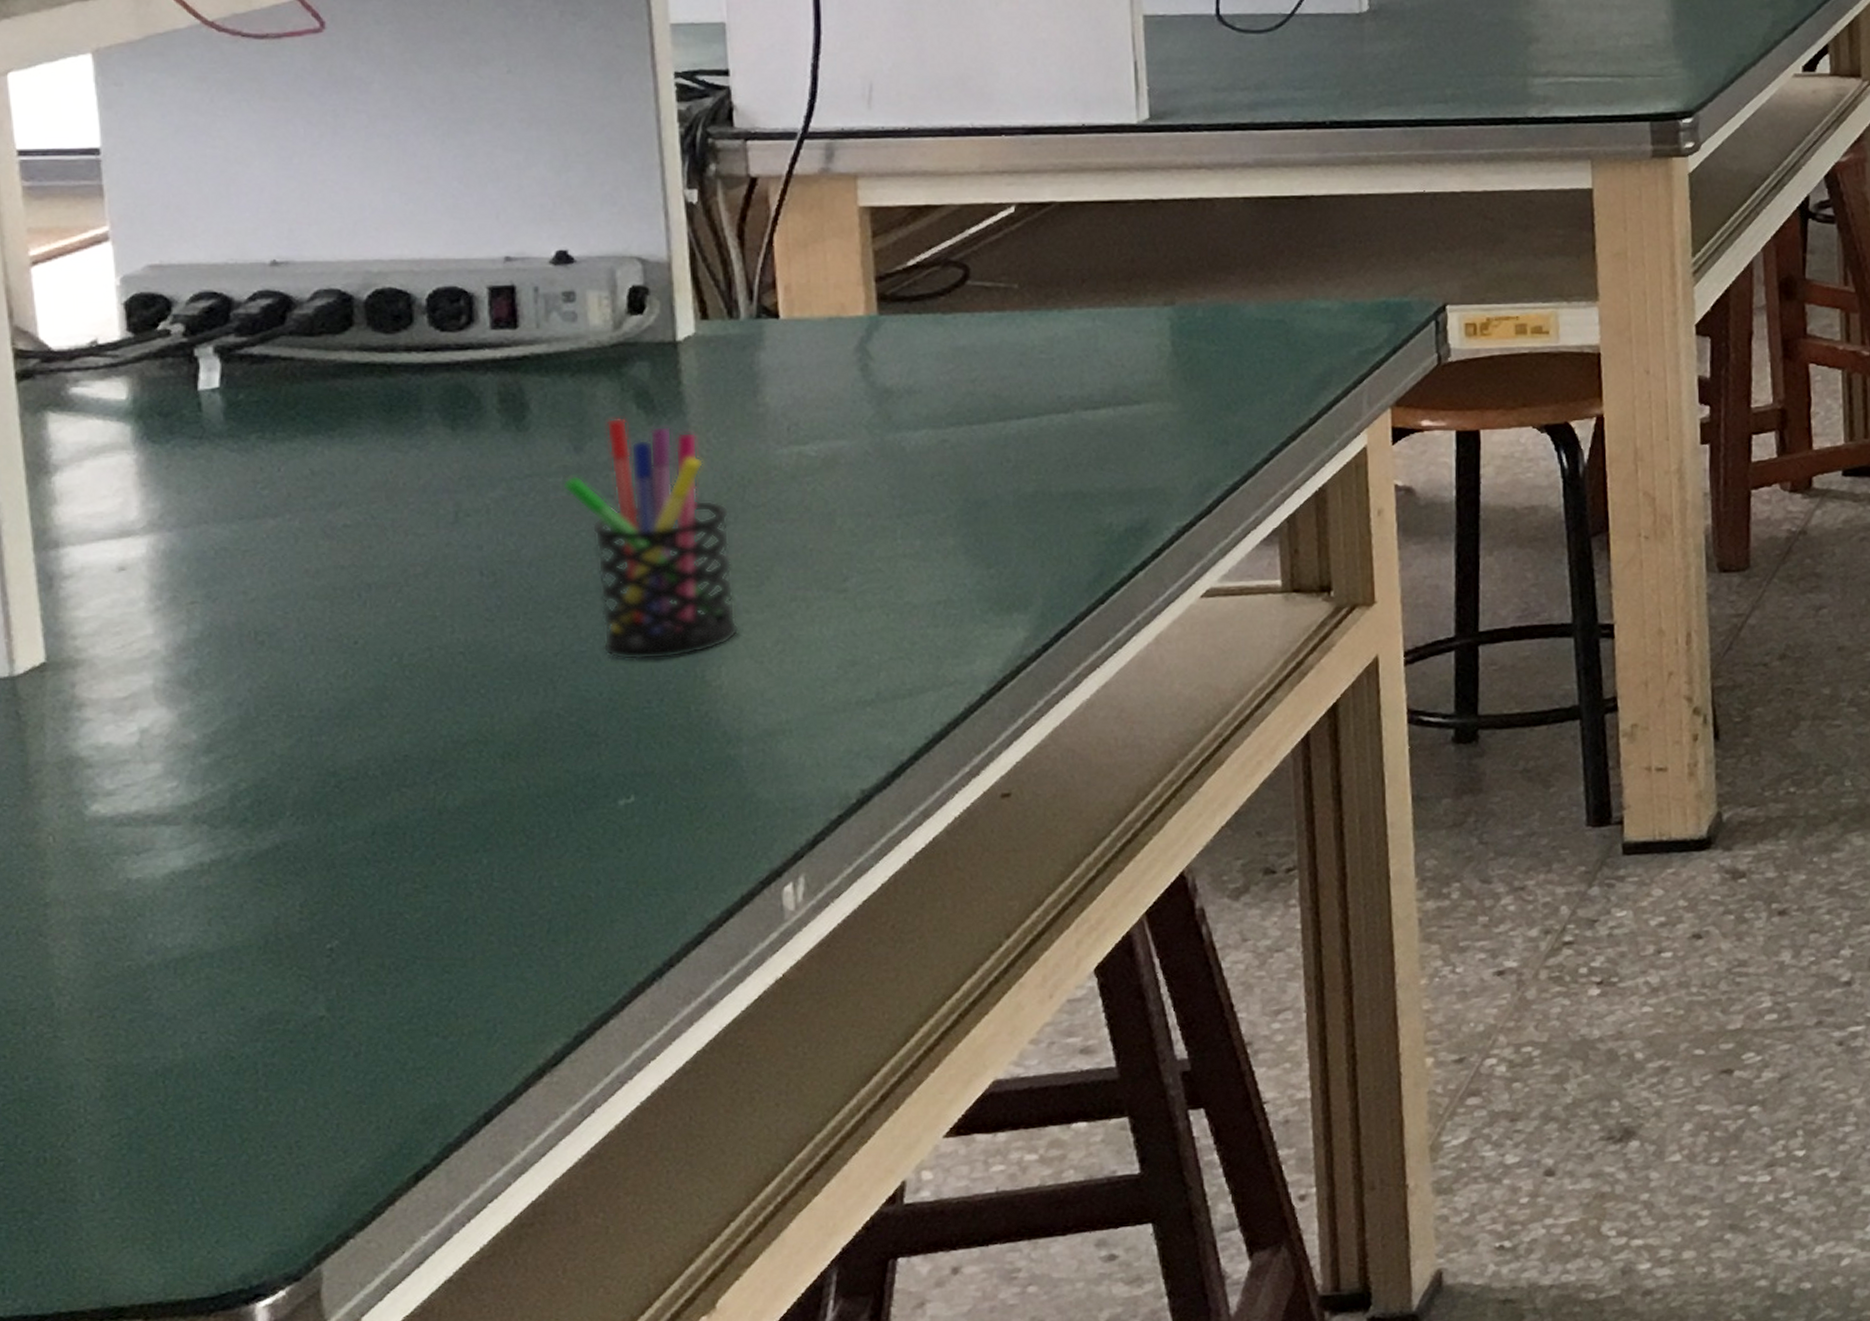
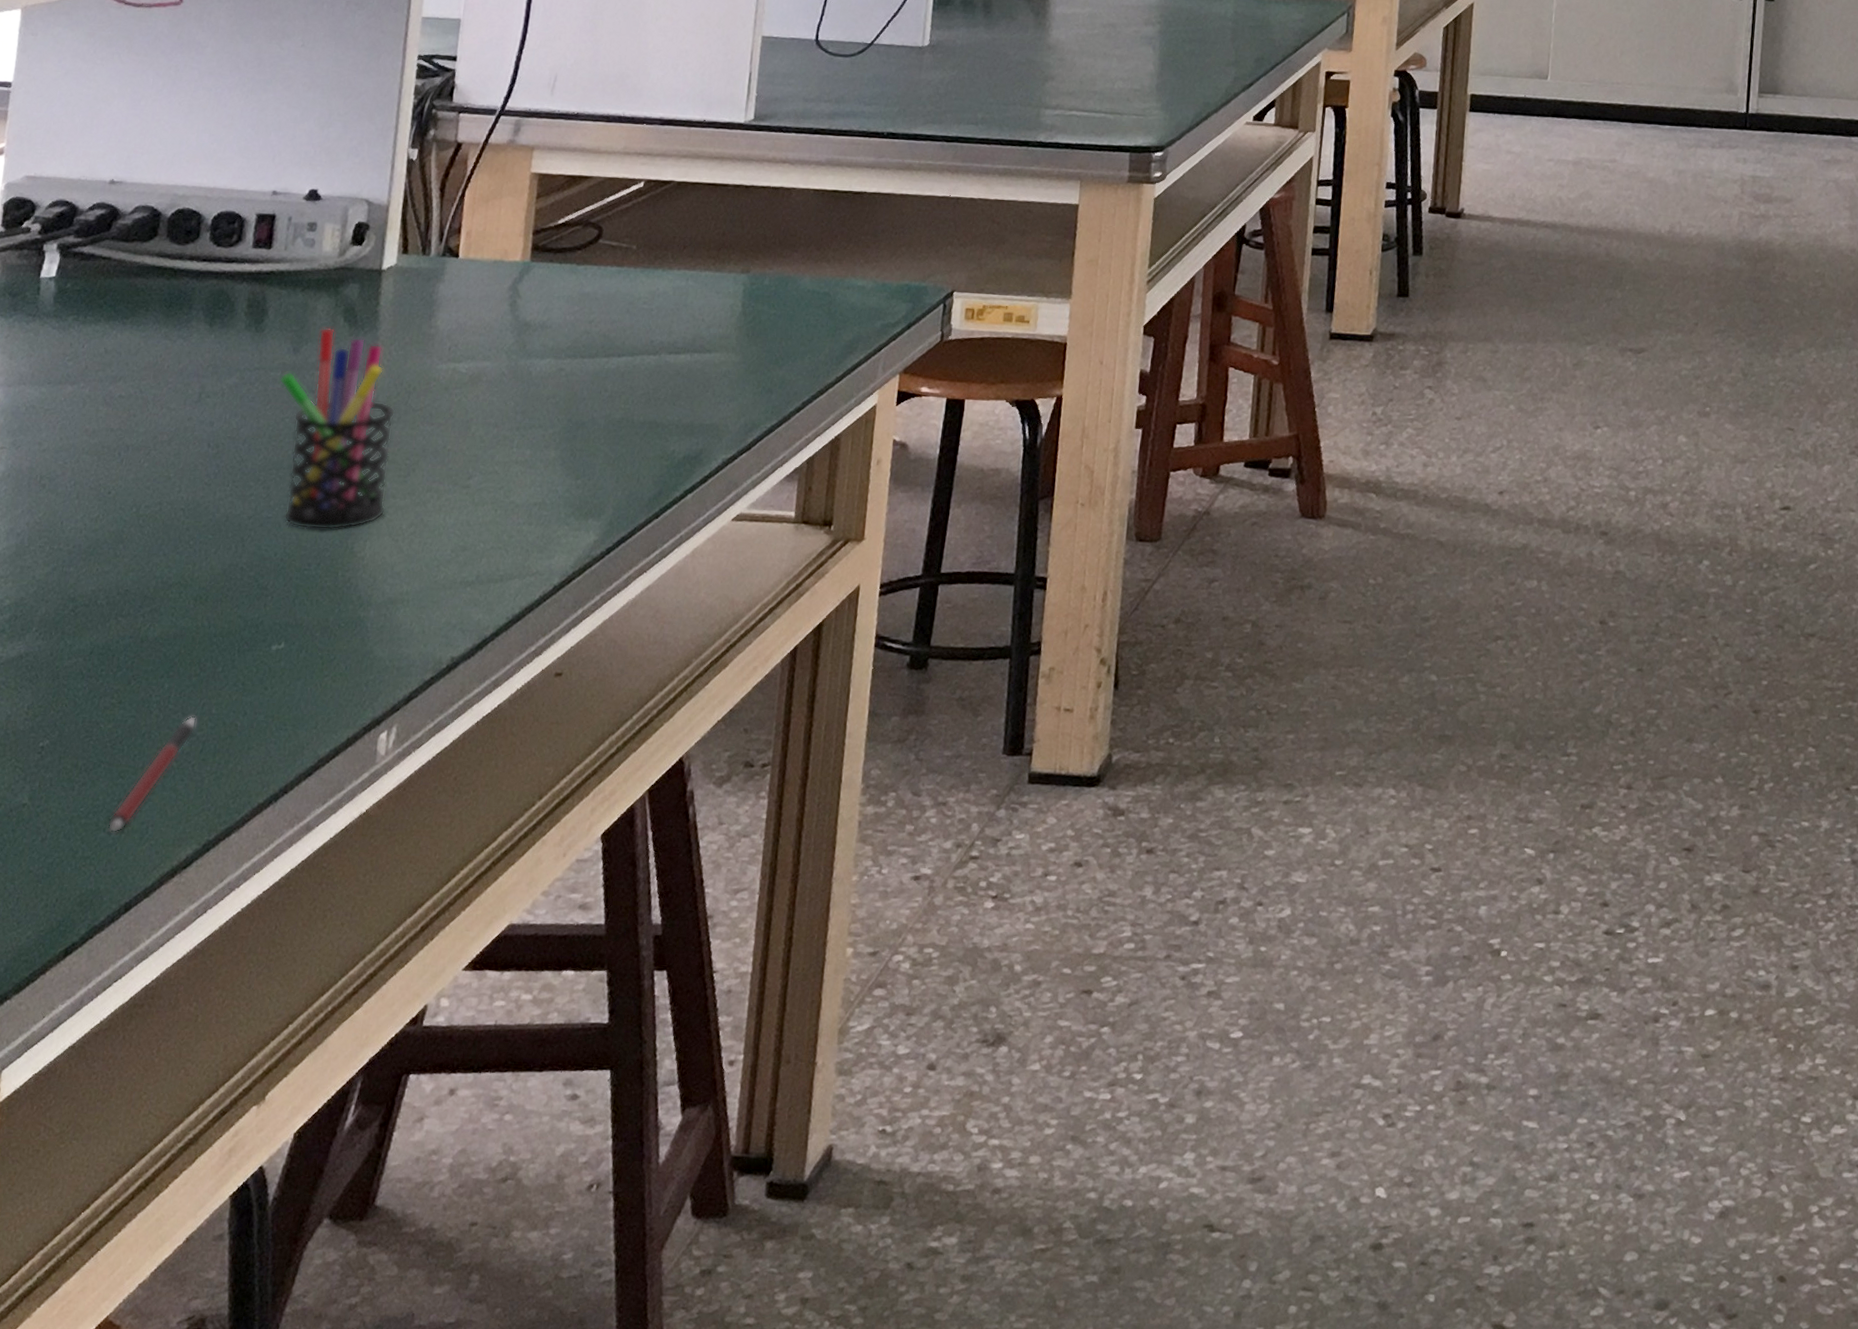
pen: none [439,891,535,1037] -> present [107,715,197,833]

